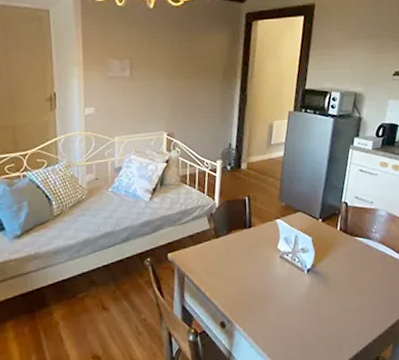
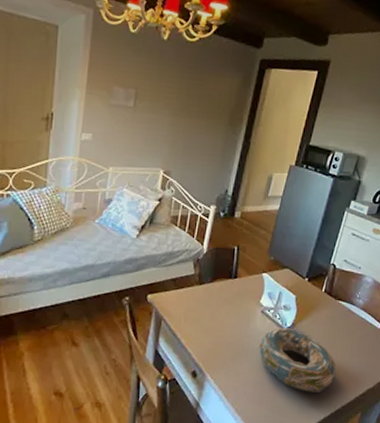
decorative bowl: none [282,269,362,330] -> present [259,328,336,392]

